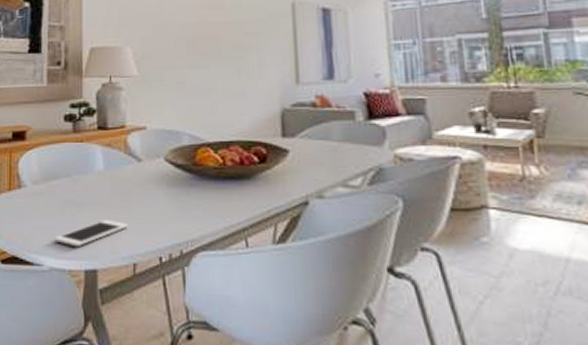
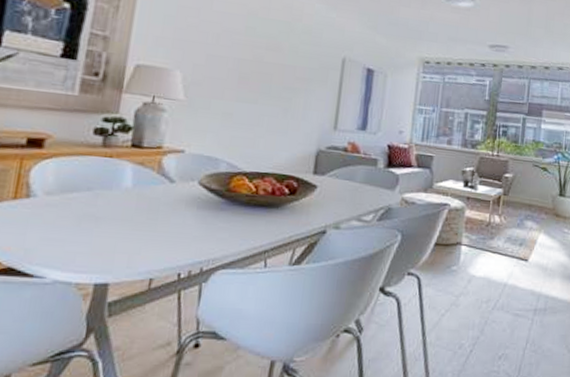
cell phone: present [55,219,128,248] -> none [63,235,150,261]

